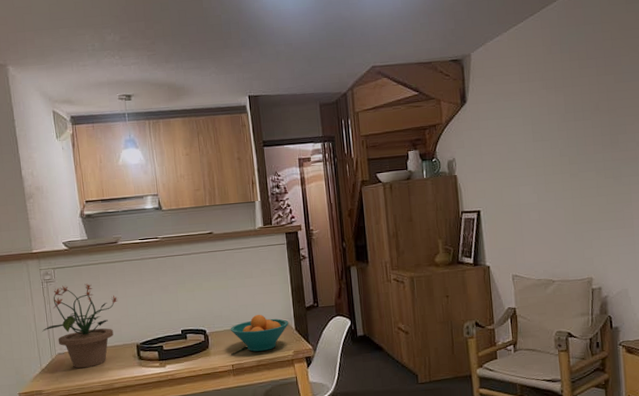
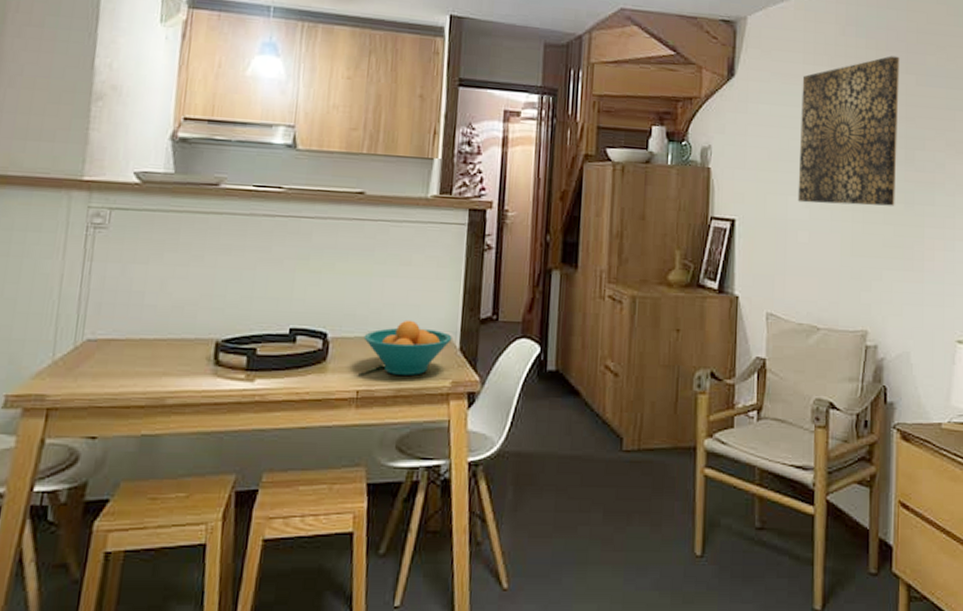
potted plant: present [42,283,118,369] -> none [69,236,202,368]
wall art: none [520,62,606,190] -> present [797,56,900,206]

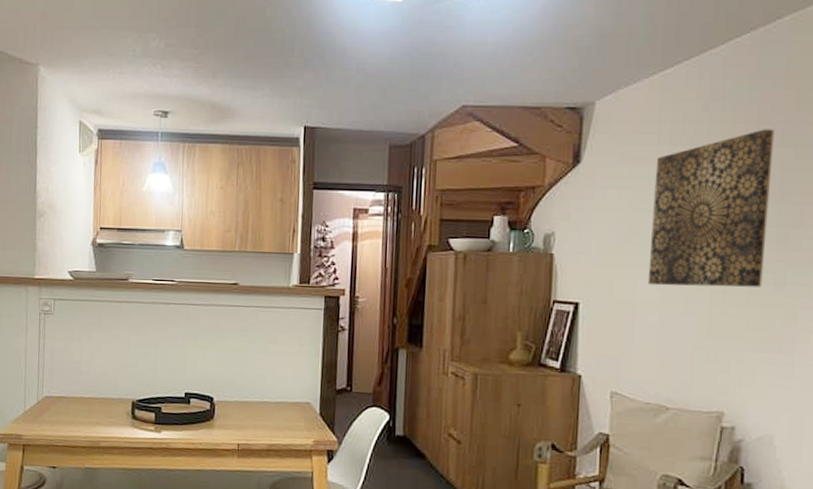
fruit bowl: present [363,320,452,376] -> none [241,388,313,434]

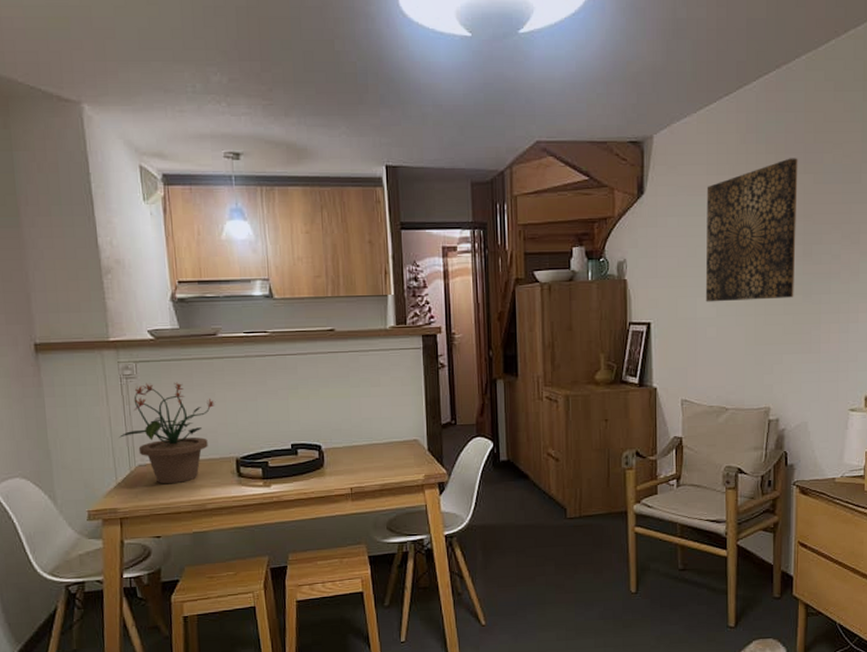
potted plant: none [32,320,119,418] -> present [119,382,215,484]

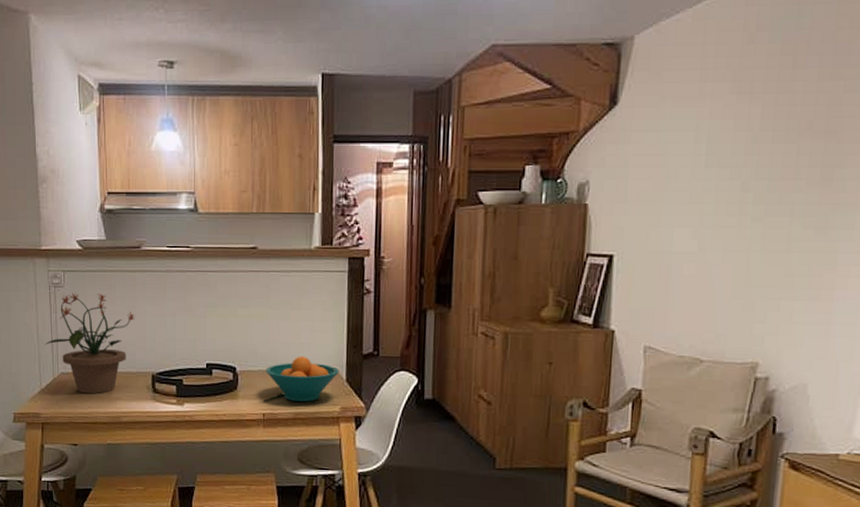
fruit bowl: none [350,430,421,474] -> present [265,356,339,402]
wall art: present [705,158,798,302] -> none [685,60,824,234]

